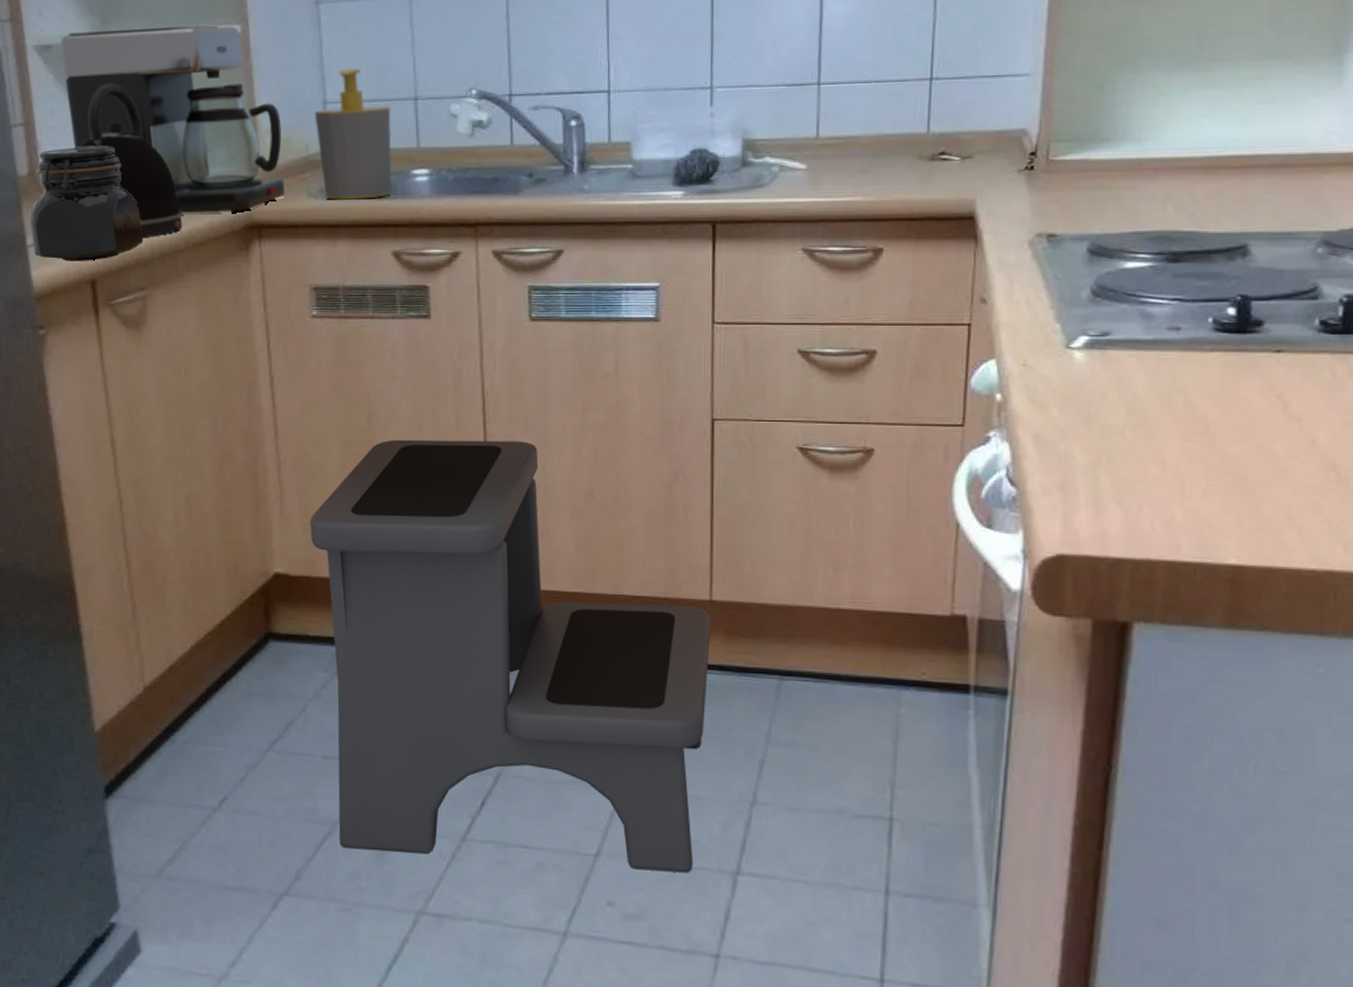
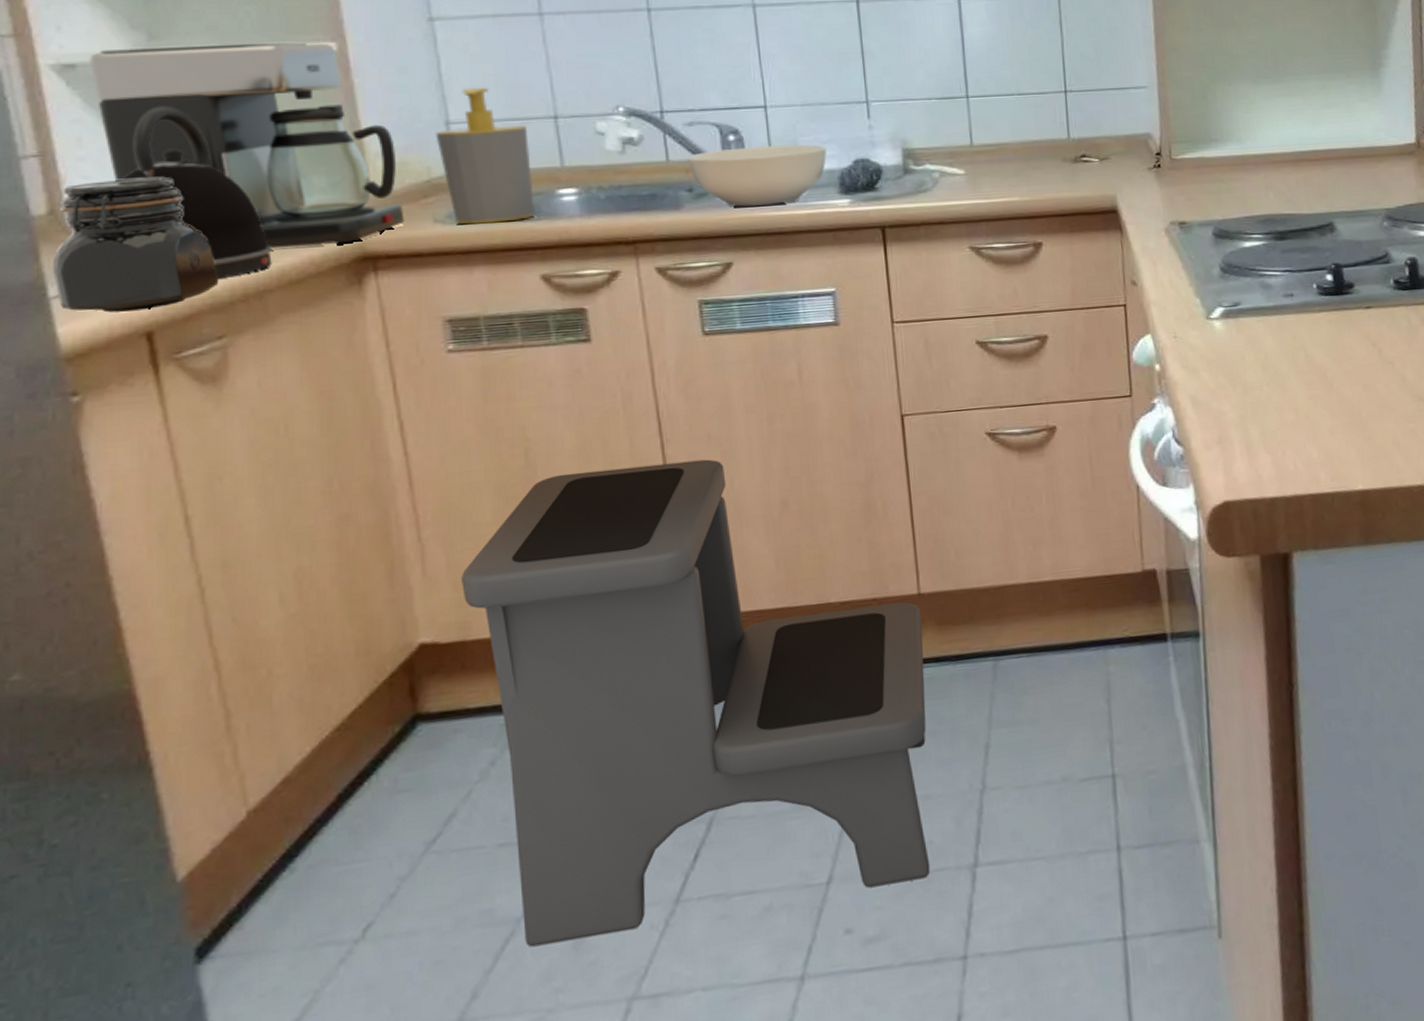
bowl: none [529,131,666,194] -> present [686,144,827,207]

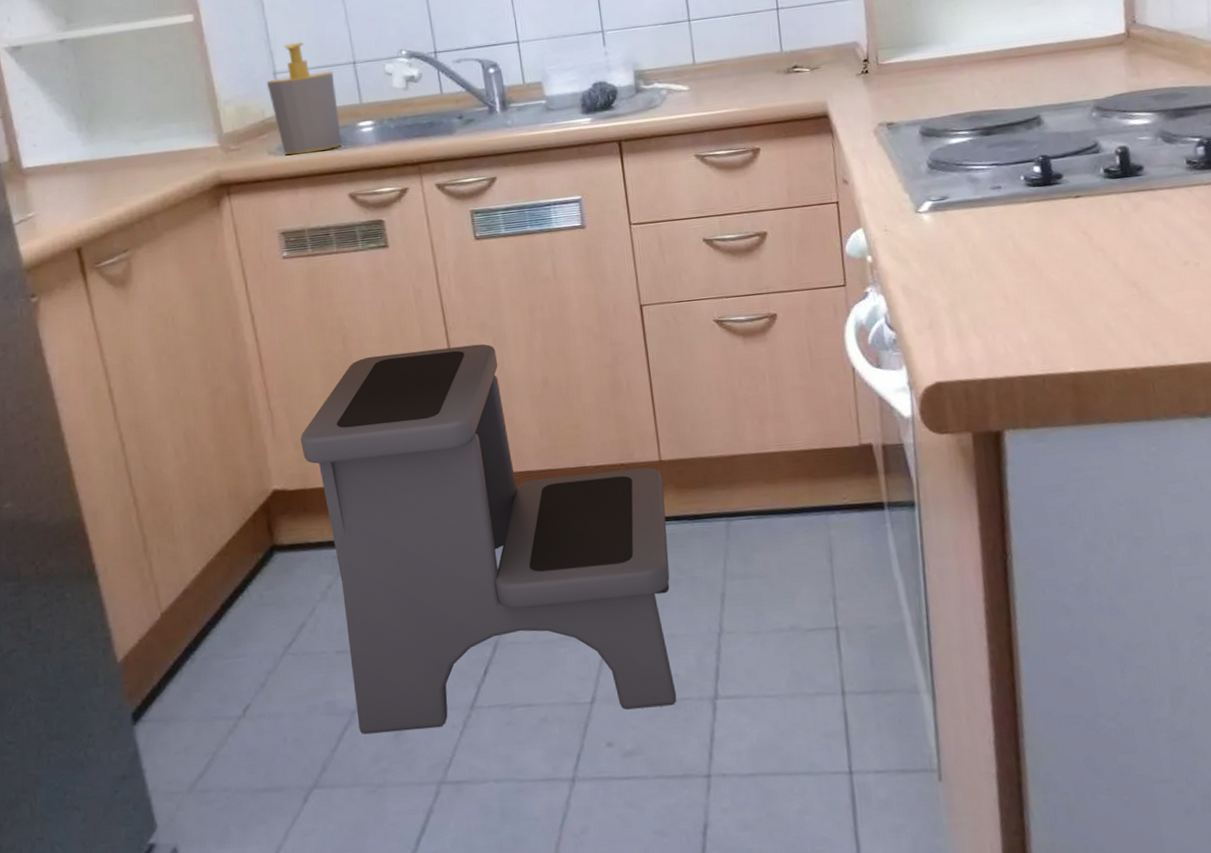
jar: present [52,177,219,313] -> none [14,129,123,234]
coffee maker: present [89,42,405,248] -> none [30,16,248,180]
kettle: present [122,106,272,278] -> none [55,74,157,205]
bowl: present [686,144,827,207] -> none [456,72,570,129]

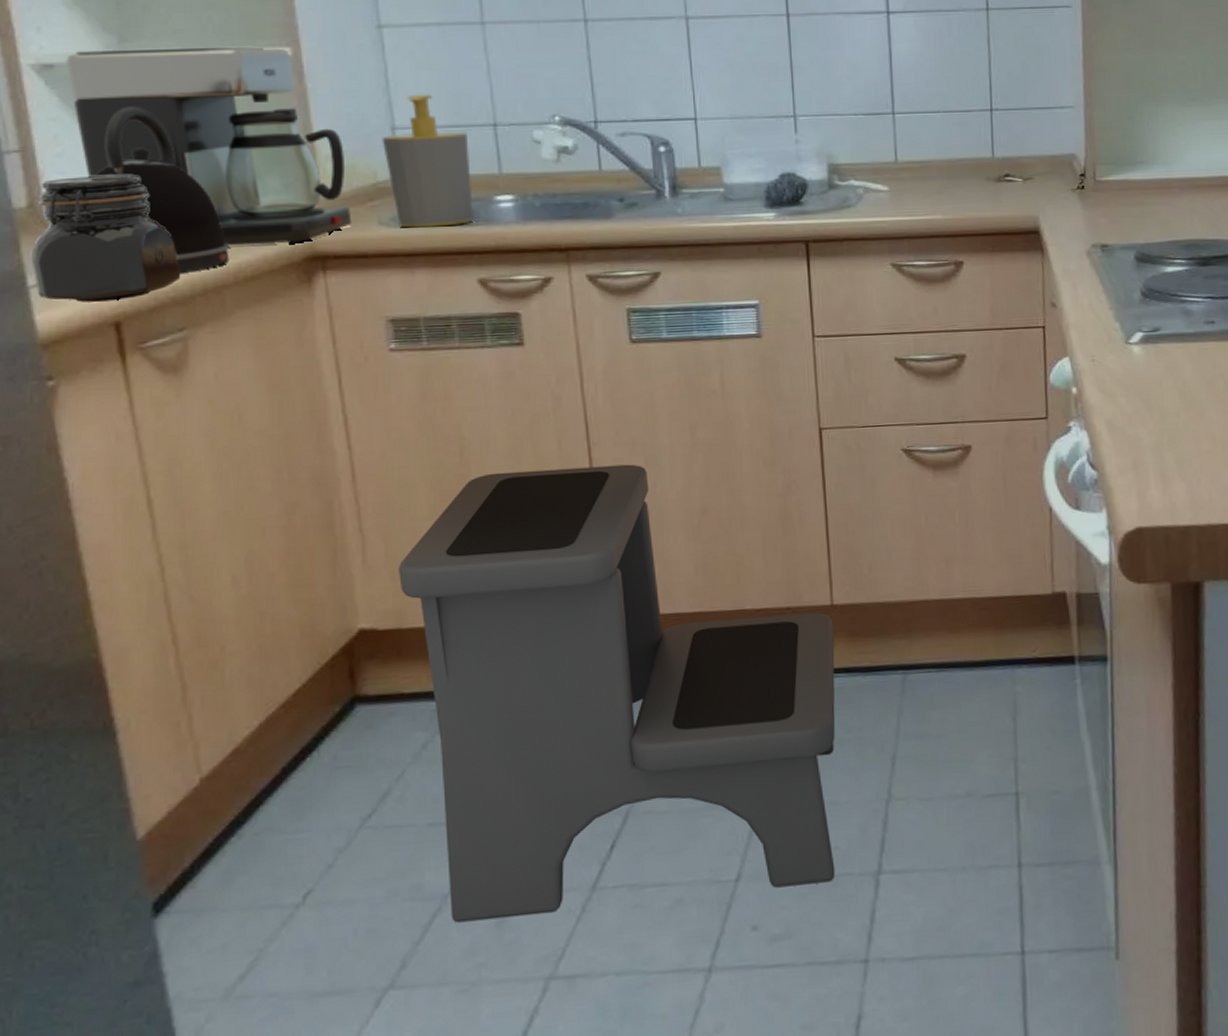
jar: none [14,129,123,234] -> present [31,175,181,302]
coffee maker: none [30,16,248,180] -> present [66,47,352,245]
kettle: none [55,74,157,205] -> present [94,106,230,273]

